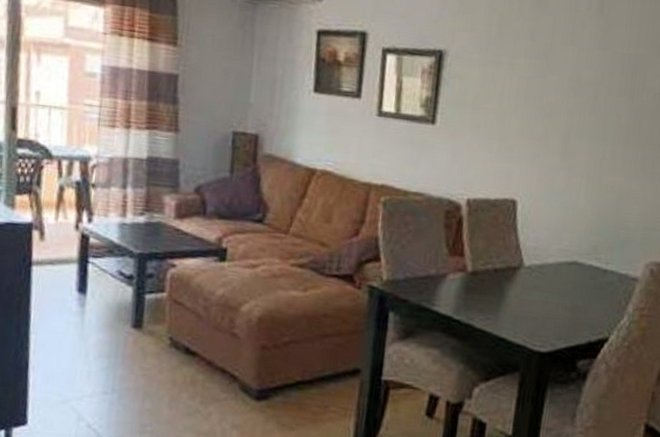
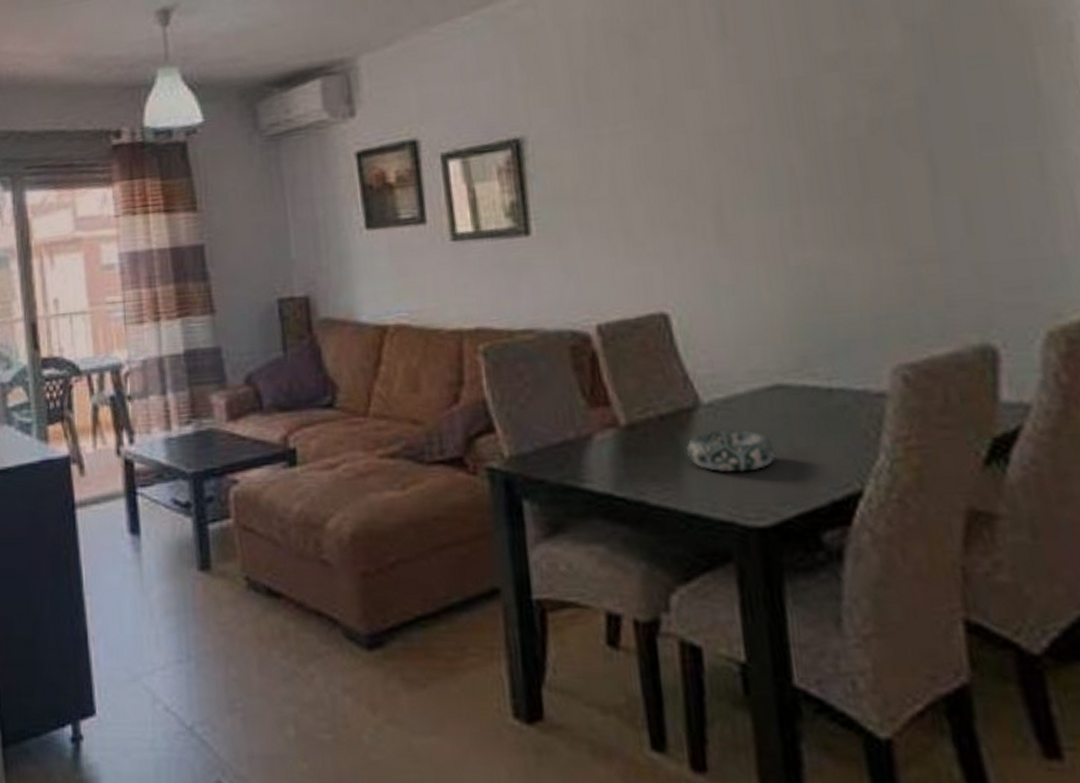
decorative bowl: none [506,284,563,315] -> present [686,428,777,473]

